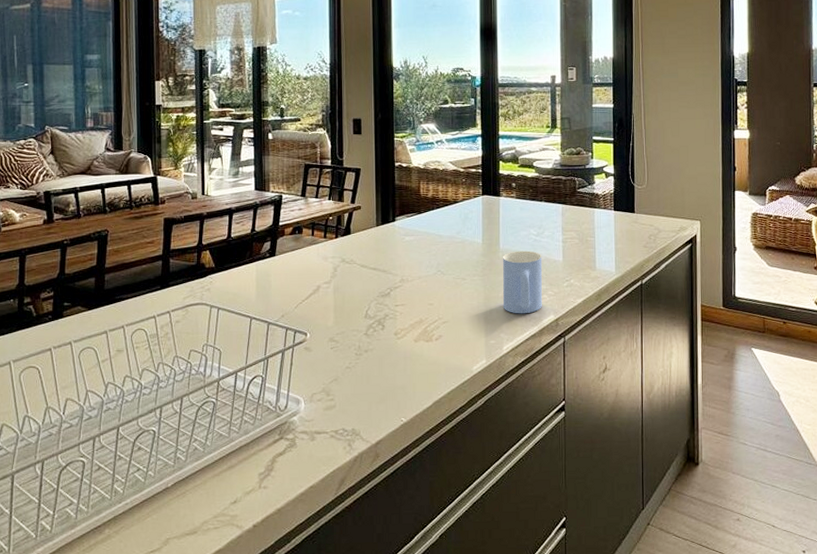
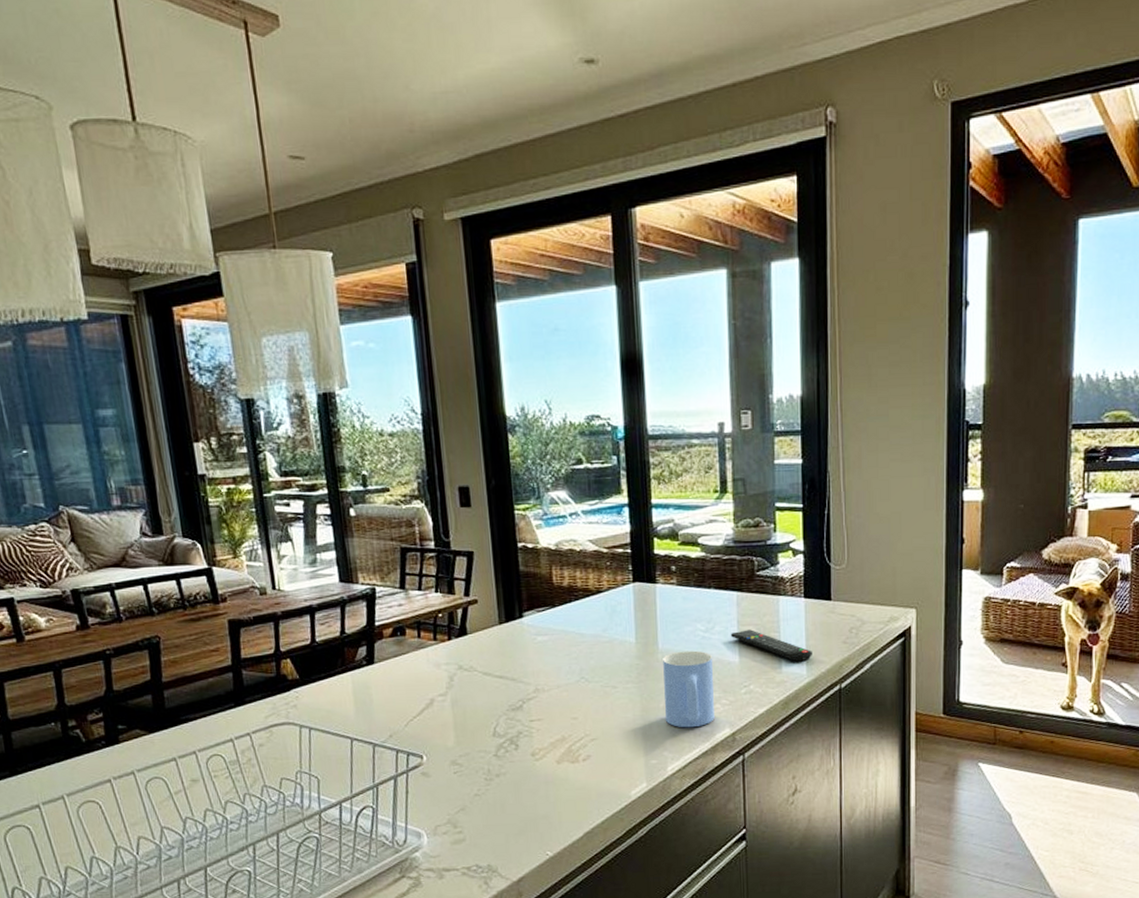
remote control: none [556,235,620,262] -> present [730,629,812,662]

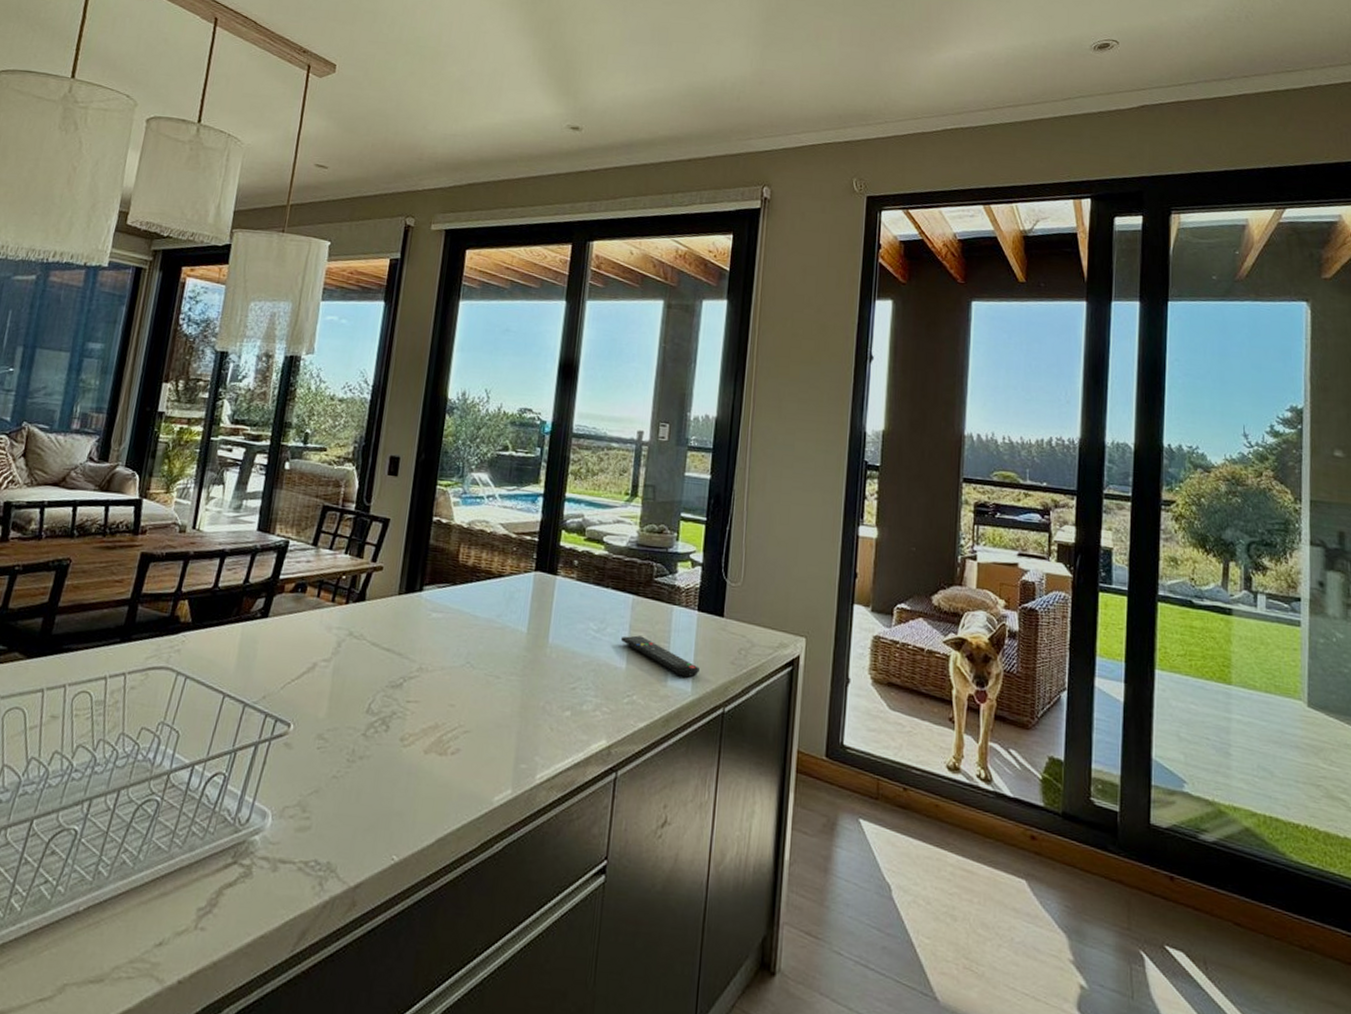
mug: present [663,650,715,728] -> none [543,648,601,734]

